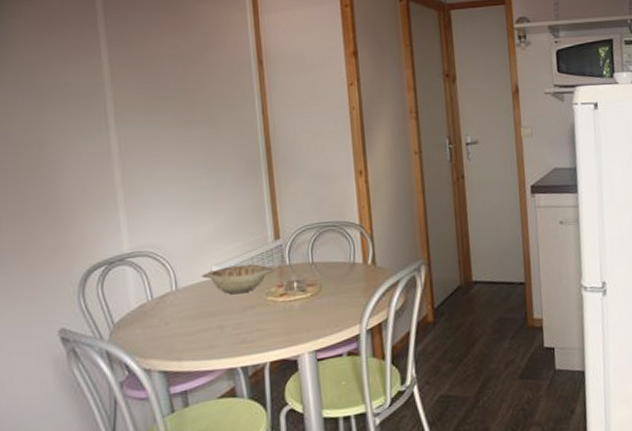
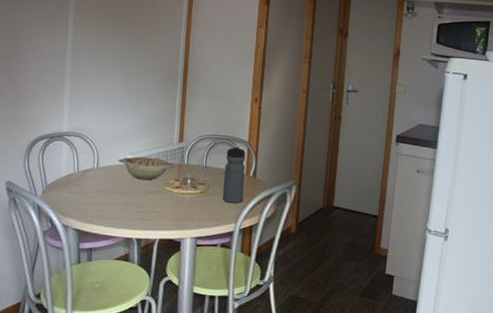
water bottle: none [336,231,364,302] -> present [222,145,246,204]

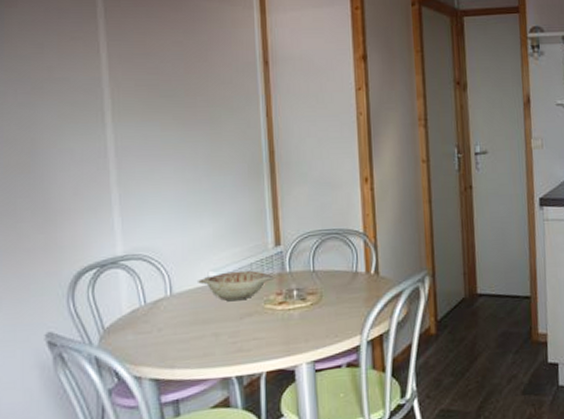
water bottle: present [222,145,246,204] -> none [338,239,366,312]

